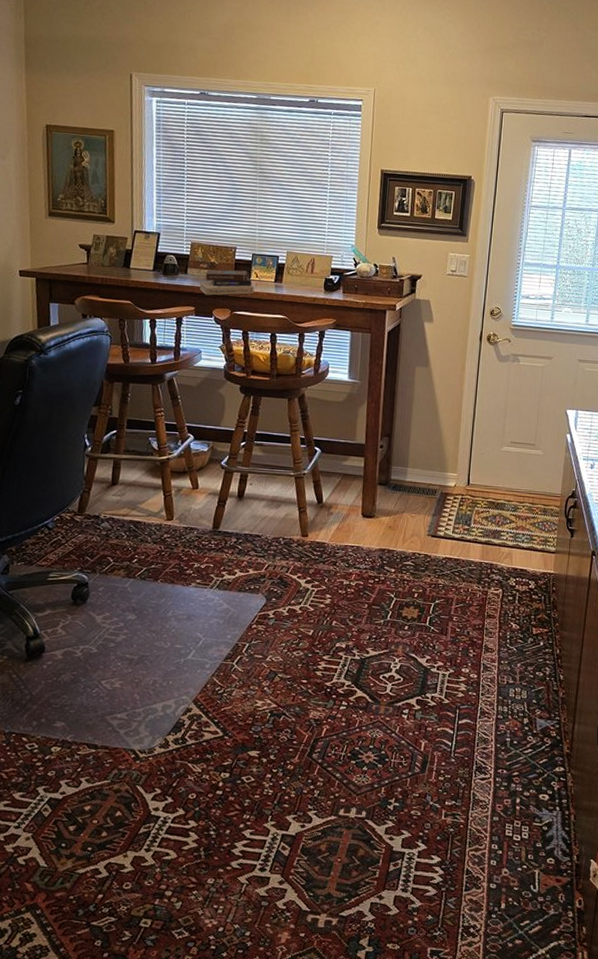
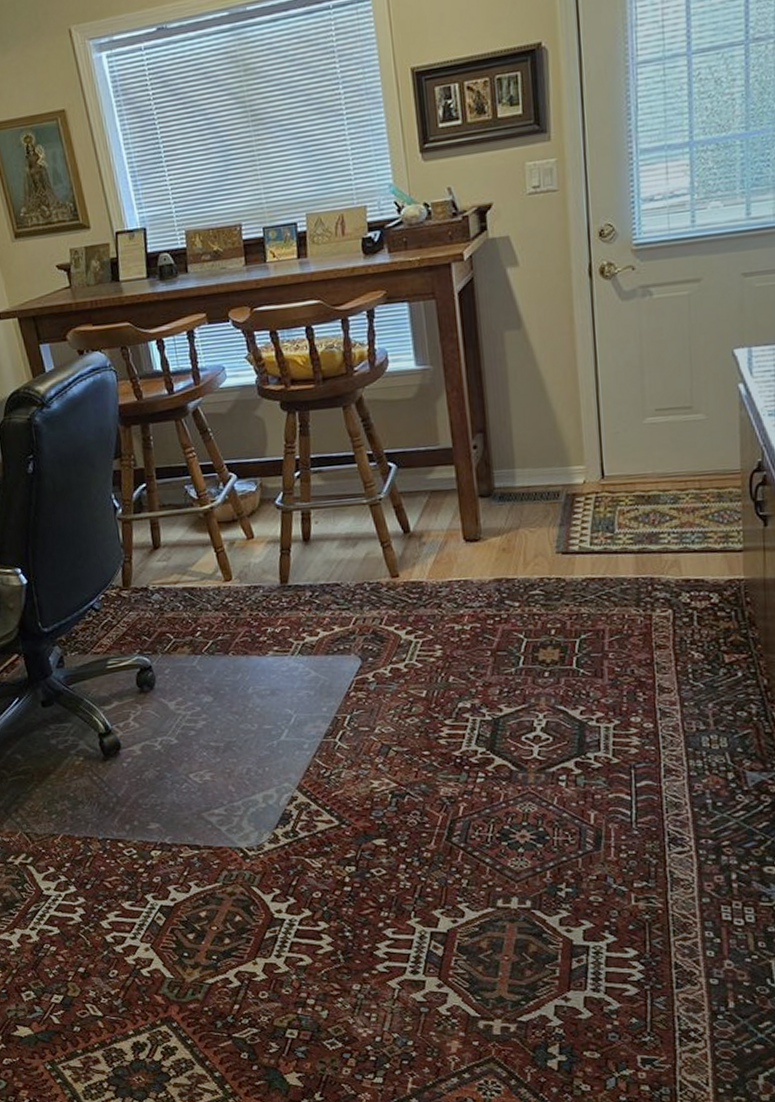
books: present [199,269,254,296] -> none [205,252,274,295]

